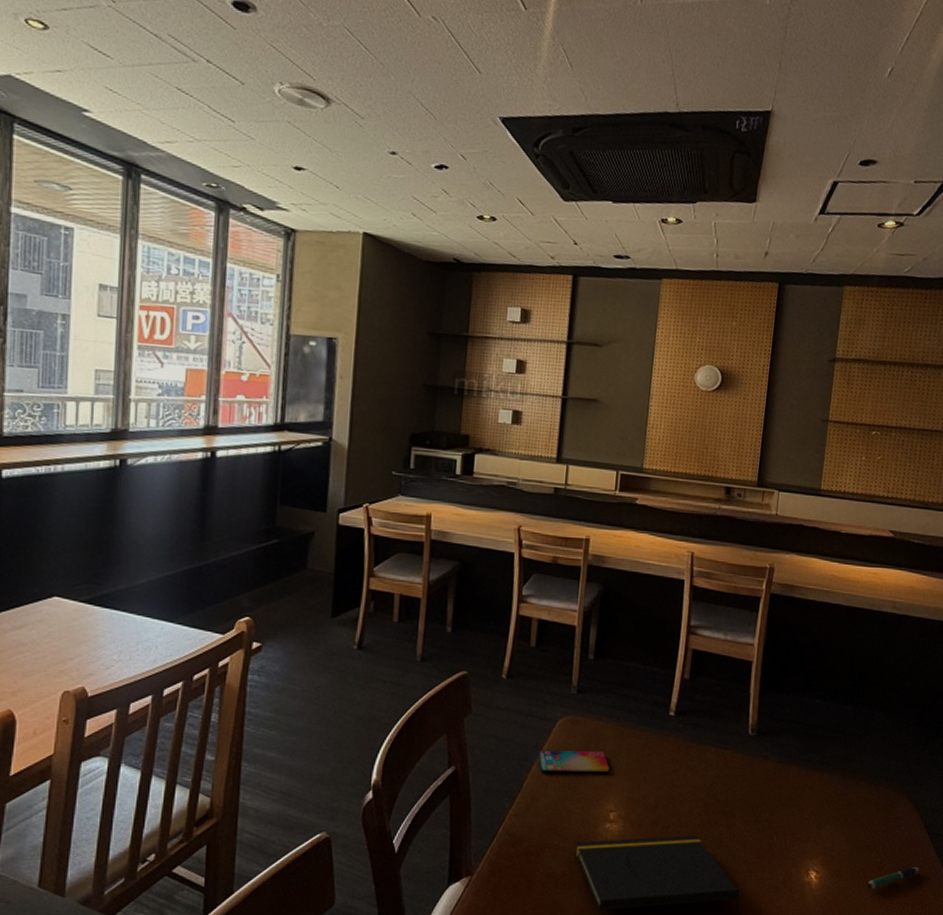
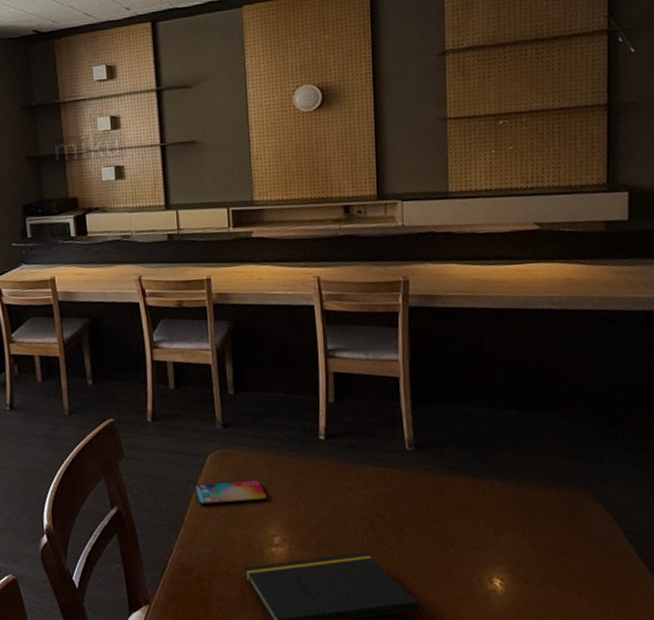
pen: present [866,867,920,888] -> none [559,567,619,592]

